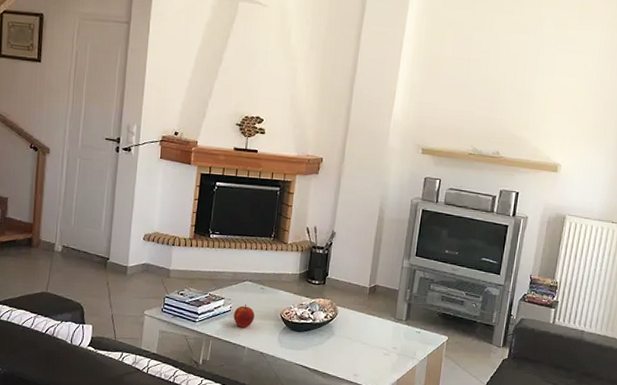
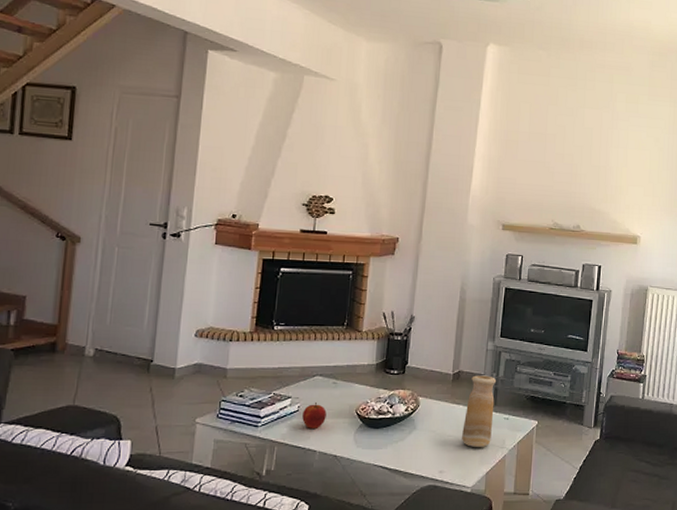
vase: none [376,290,411,356] -> present [462,375,497,447]

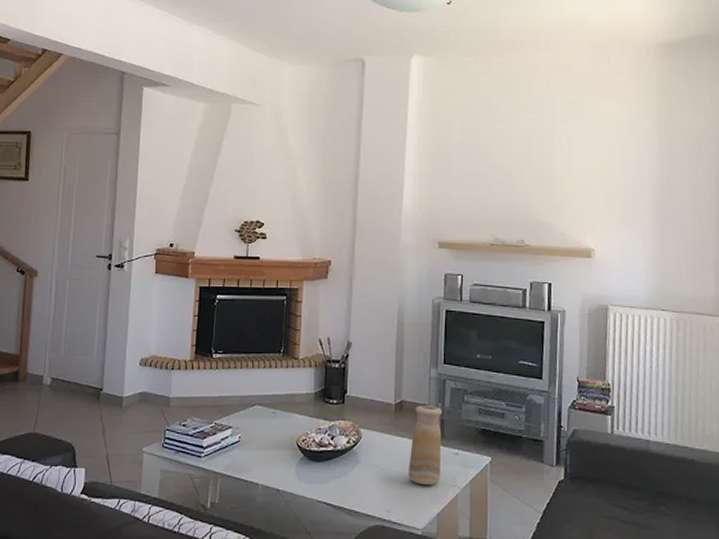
apple: present [302,401,327,428] -> none [244,432,267,460]

